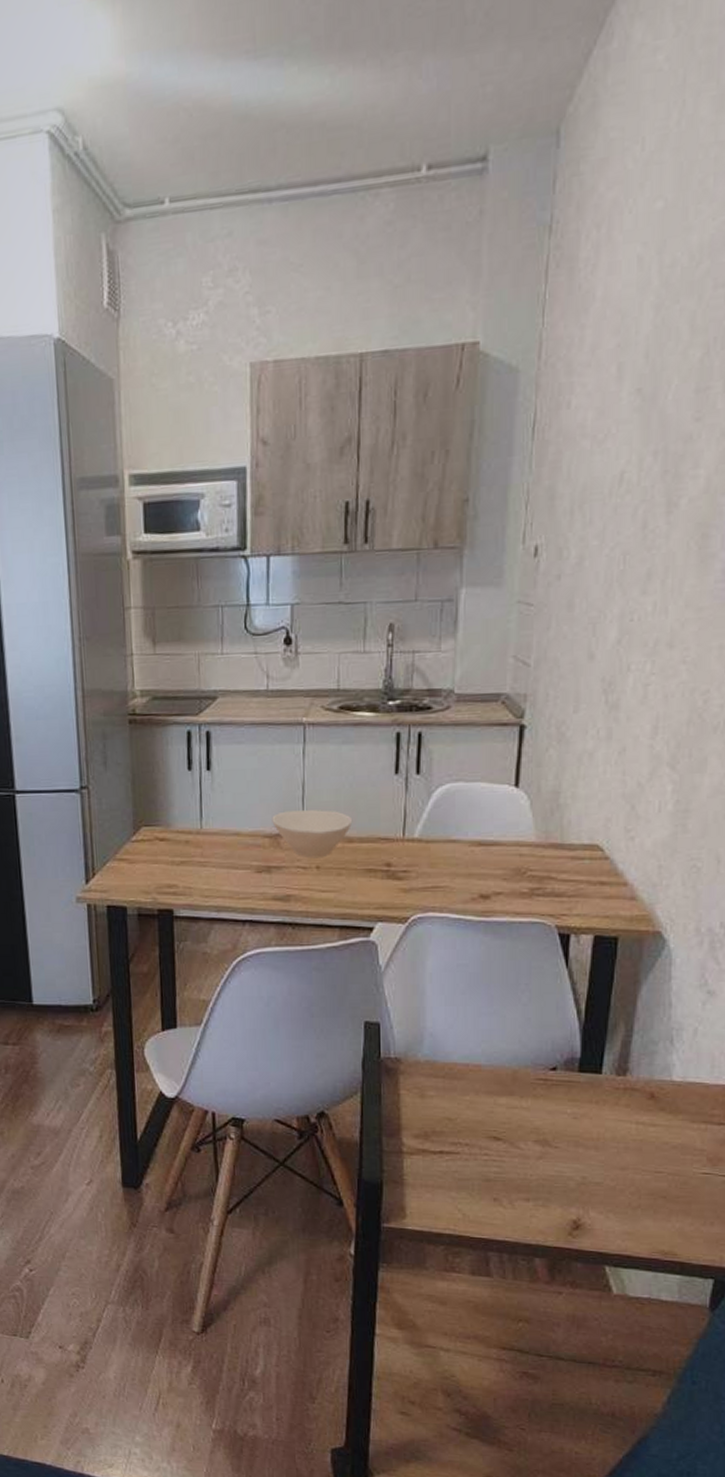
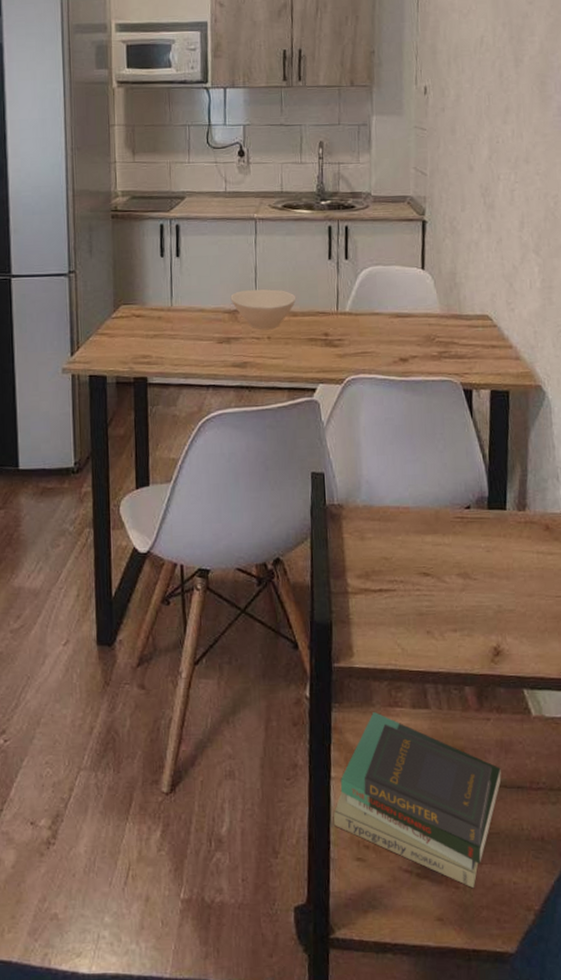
books: none [377,1274,570,1453] -> present [334,711,501,889]

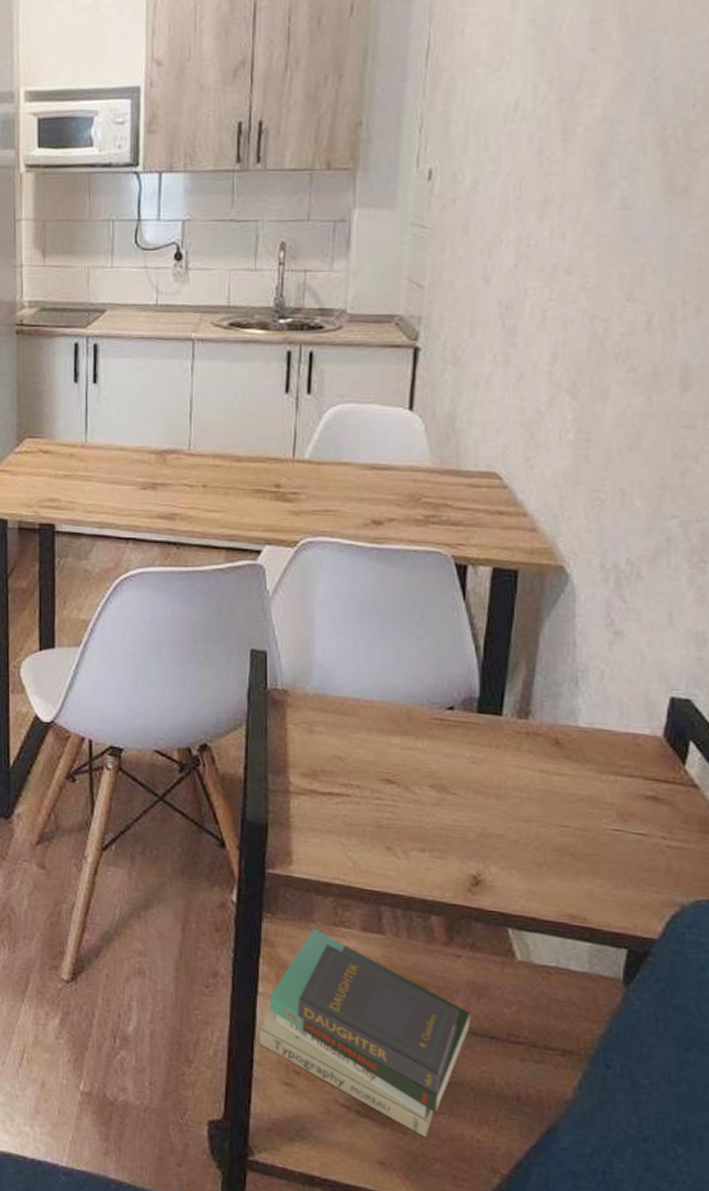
bowl: present [230,289,297,330] -> none [158,427,242,477]

